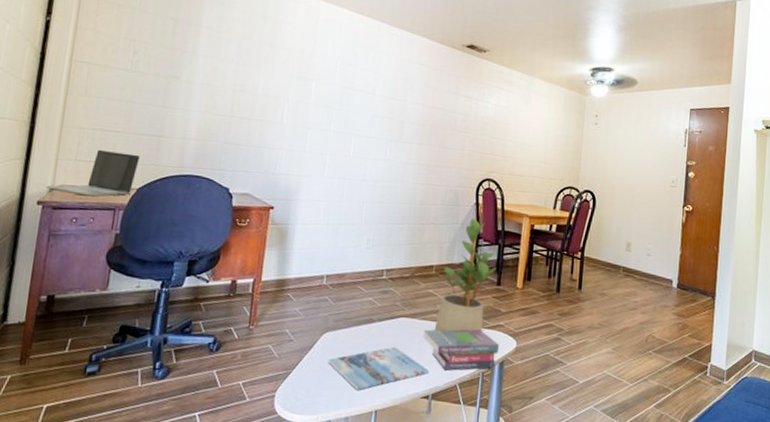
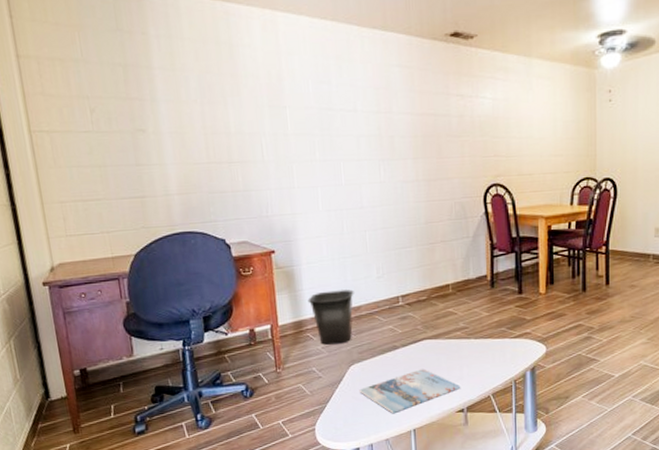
laptop: present [45,149,140,197] -> none [46,220,130,270]
waste bin: none [295,253,342,309] -> present [307,289,354,345]
books: present [422,328,499,371] -> none [449,340,528,384]
potted plant: present [434,219,497,332] -> none [459,230,516,348]

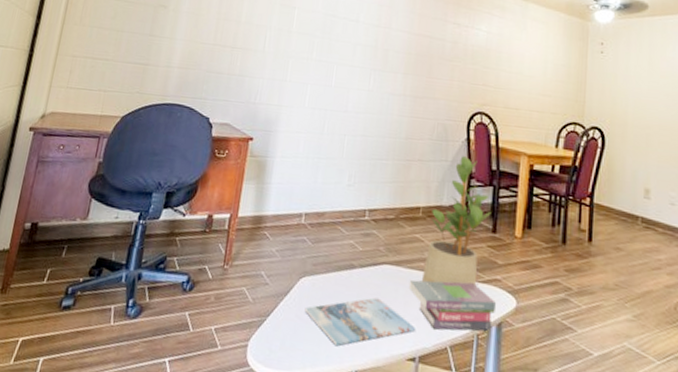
waste bin: present [307,289,354,345] -> none [273,189,322,250]
books: none [449,340,528,384] -> present [408,280,496,331]
potted plant: none [459,230,516,348] -> present [421,156,492,285]

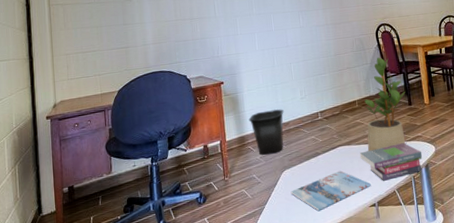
waste bin: none [273,189,322,250] -> present [248,109,284,155]

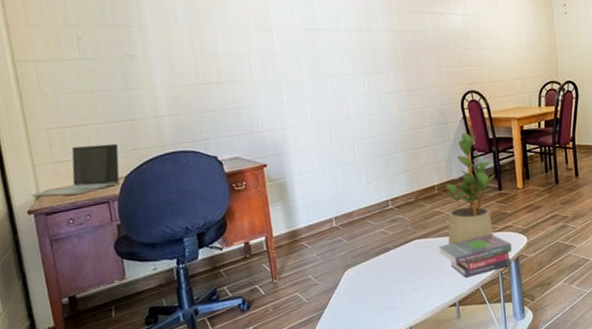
laptop: none [50,65,115,106] -> present [31,143,120,198]
waste bin: present [248,109,284,155] -> none [301,197,346,252]
magazine: present [290,171,371,211] -> none [355,267,451,314]

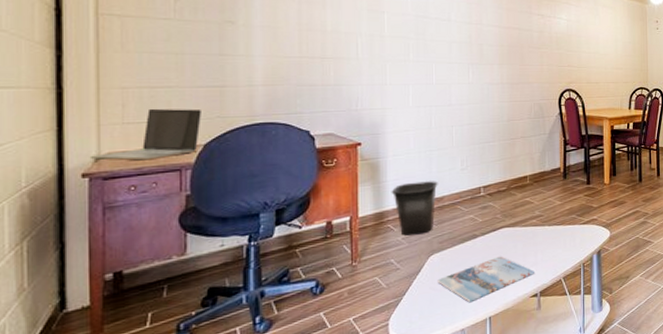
waste bin: none [301,197,346,252] -> present [391,181,438,236]
magazine: none [355,267,451,314] -> present [437,256,534,303]
books: present [438,234,512,278] -> none [525,226,595,268]
potted plant: present [445,133,495,245] -> none [535,128,585,235]

